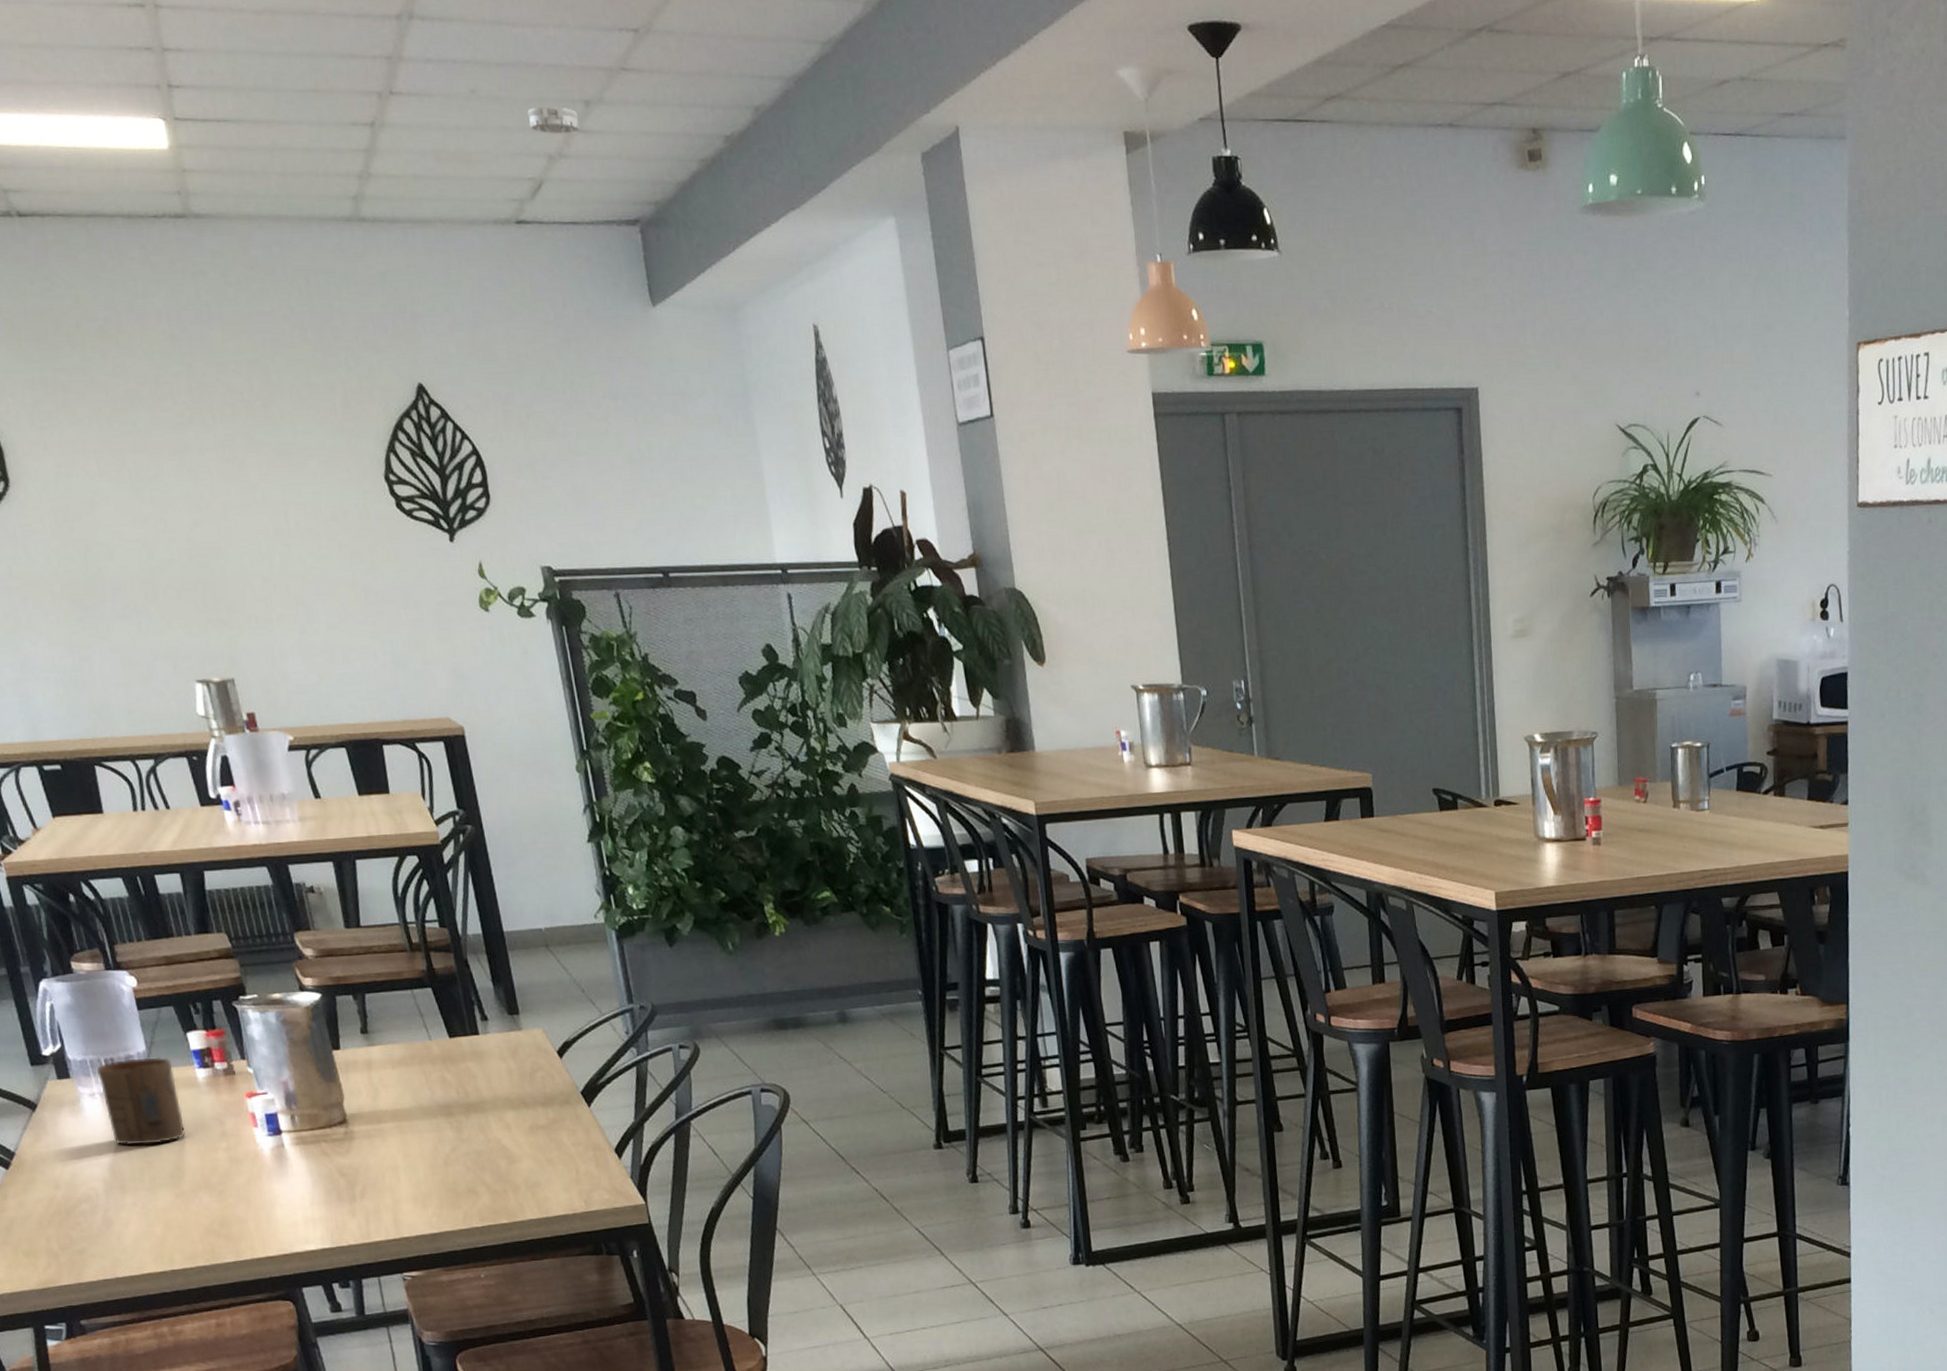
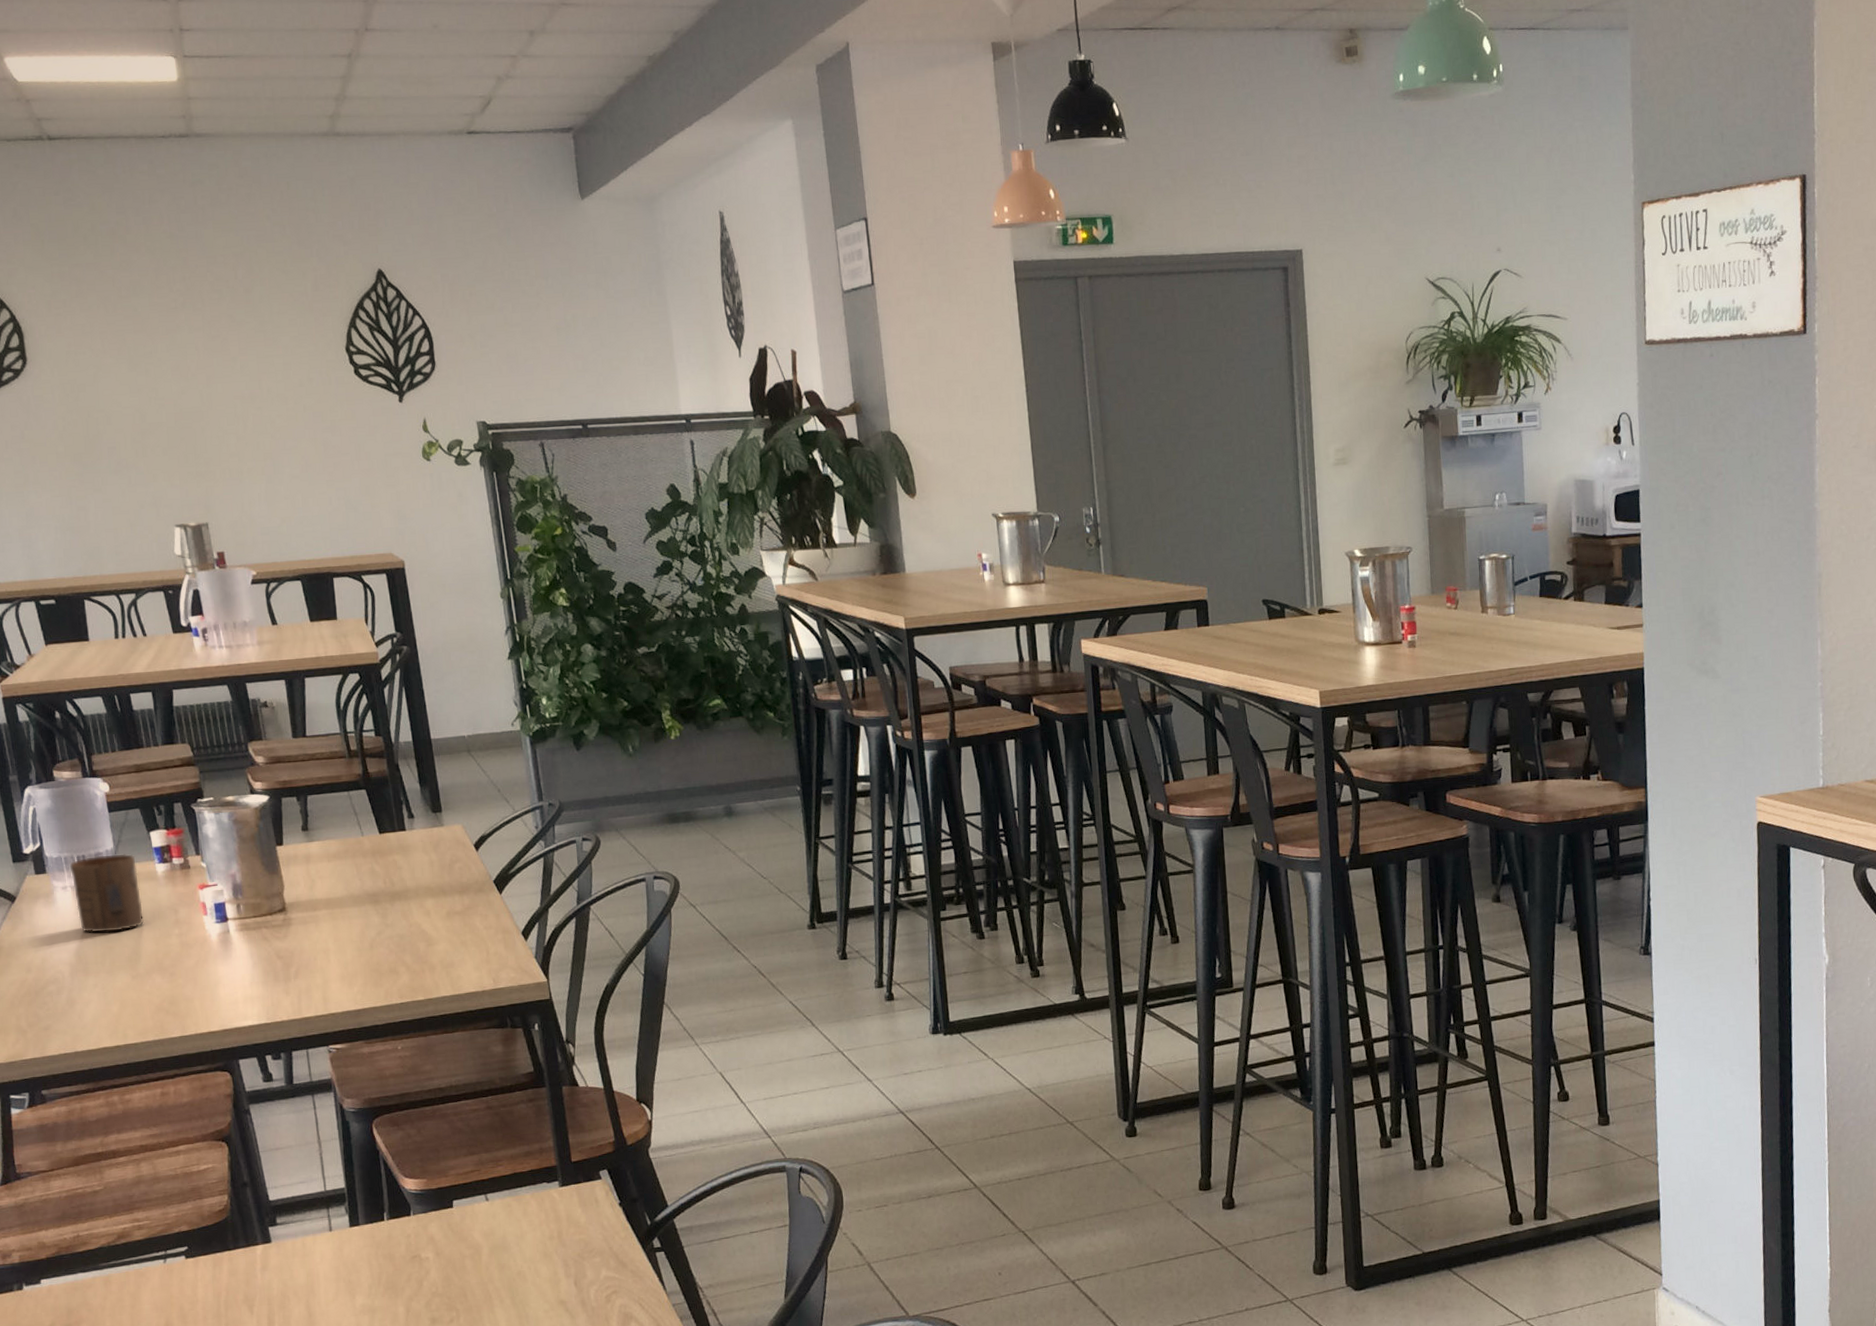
smoke detector: present [527,106,580,133] -> none [481,36,525,59]

